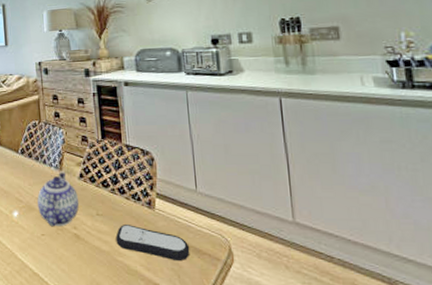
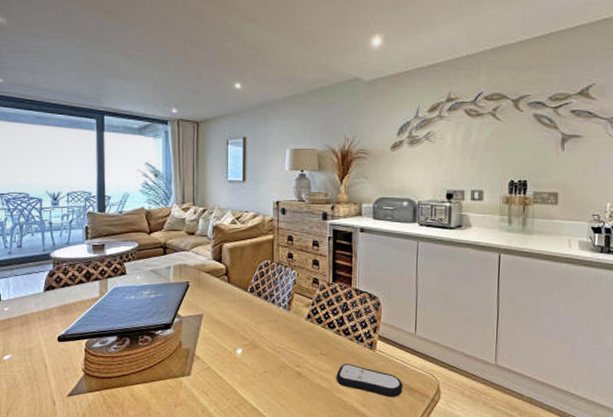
teapot: present [37,171,79,227] -> none [263,312,303,365]

